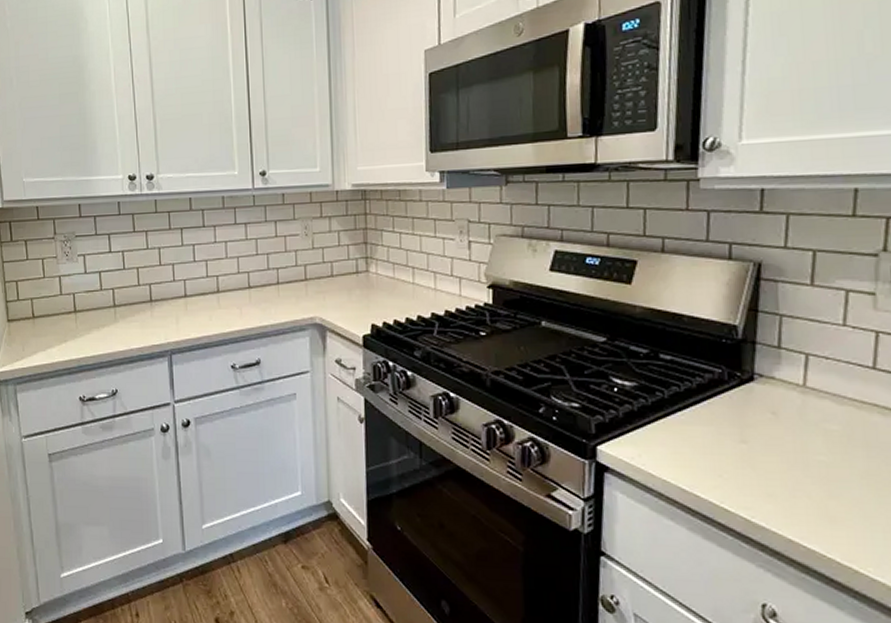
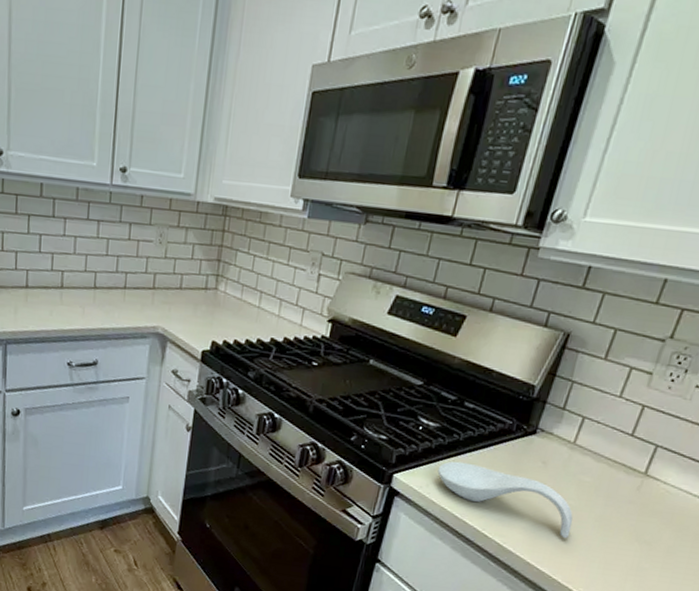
spoon rest: none [647,423,834,505] -> present [437,461,573,539]

